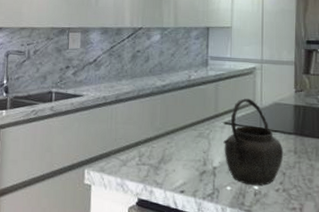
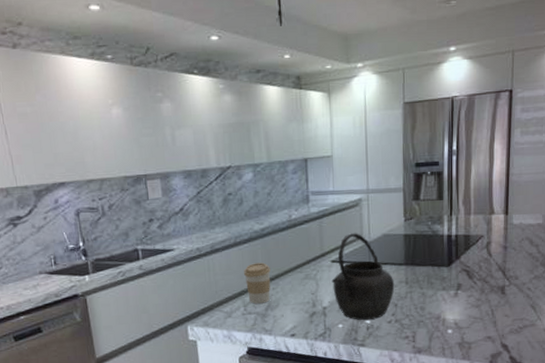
coffee cup: none [142,116,167,156] -> present [243,262,271,304]

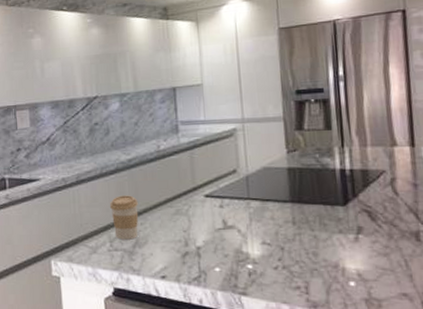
kettle: present [331,233,395,320] -> none [205,165,280,264]

